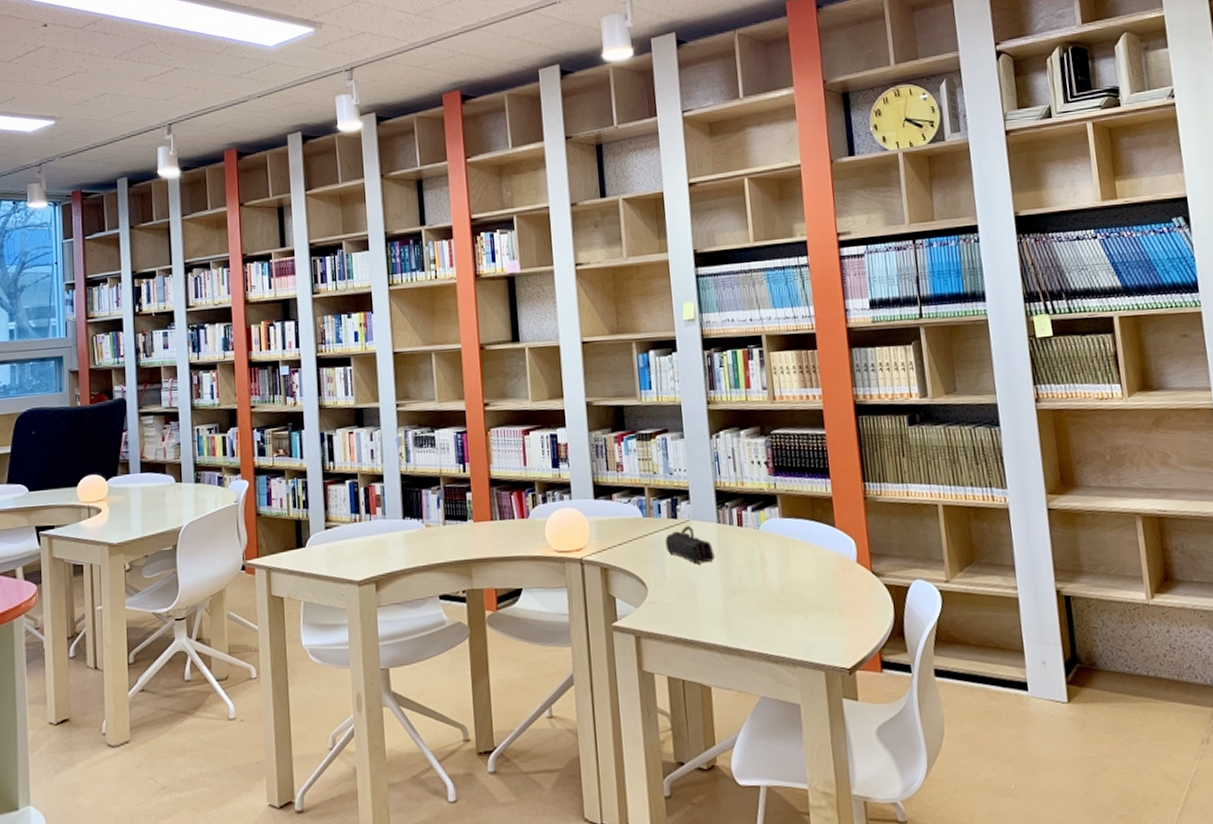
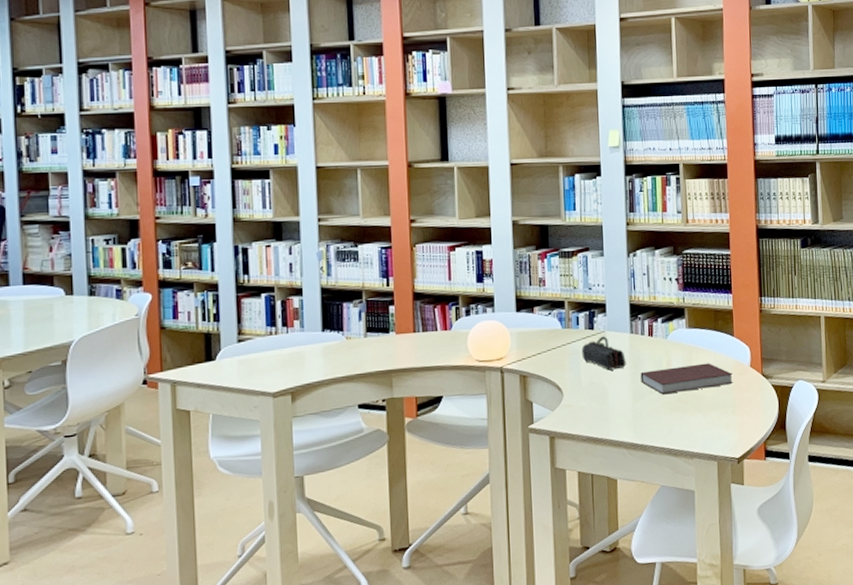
notebook: none [731,557,838,593] -> present [640,363,734,395]

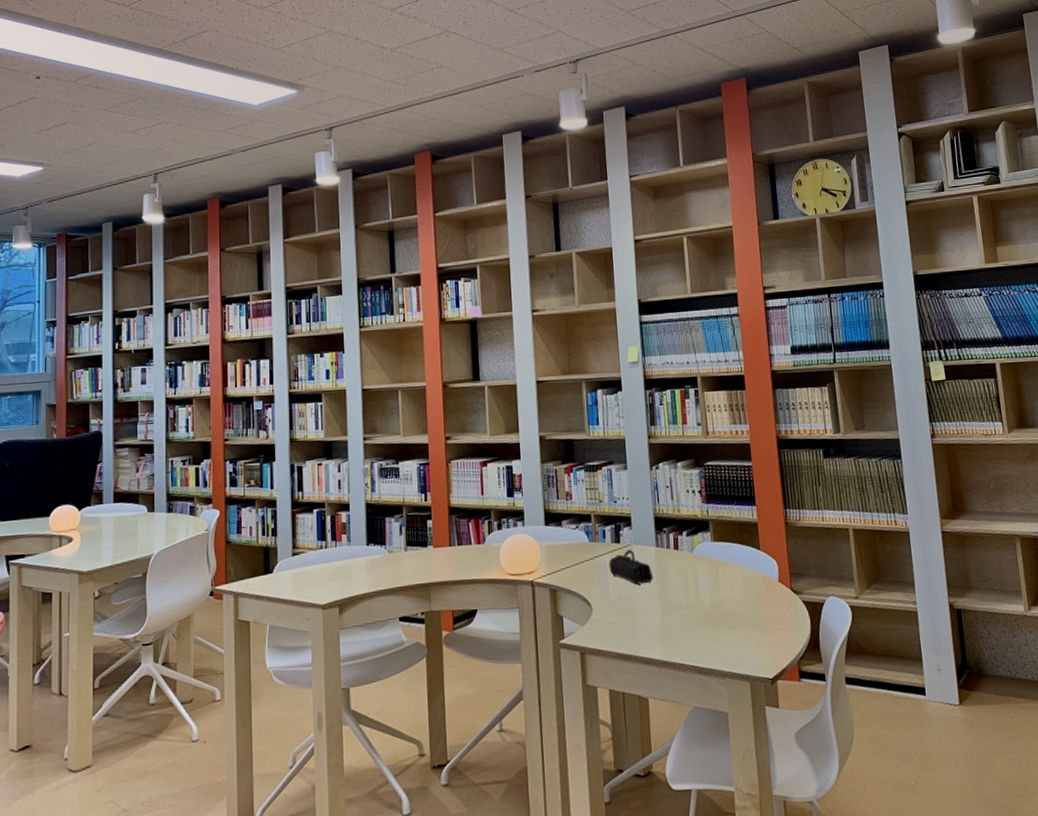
notebook: present [640,363,734,395] -> none [667,577,762,611]

